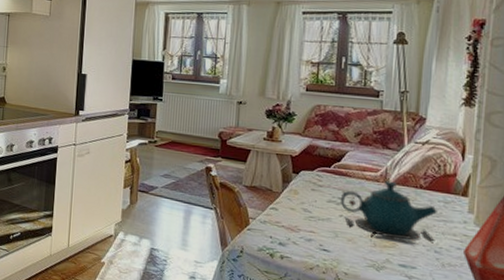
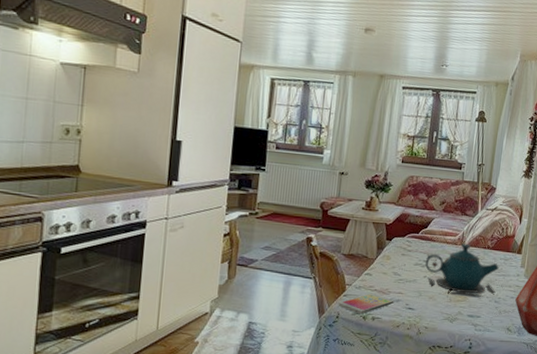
smartphone: none [241,229,305,252] -> present [338,293,394,315]

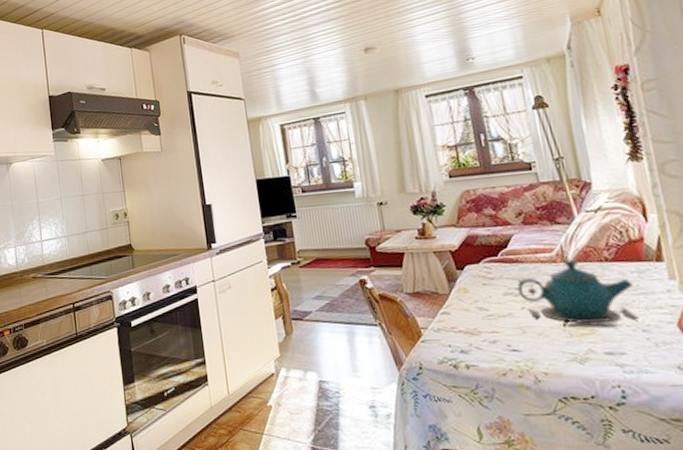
smartphone: present [338,293,394,315] -> none [417,335,490,363]

